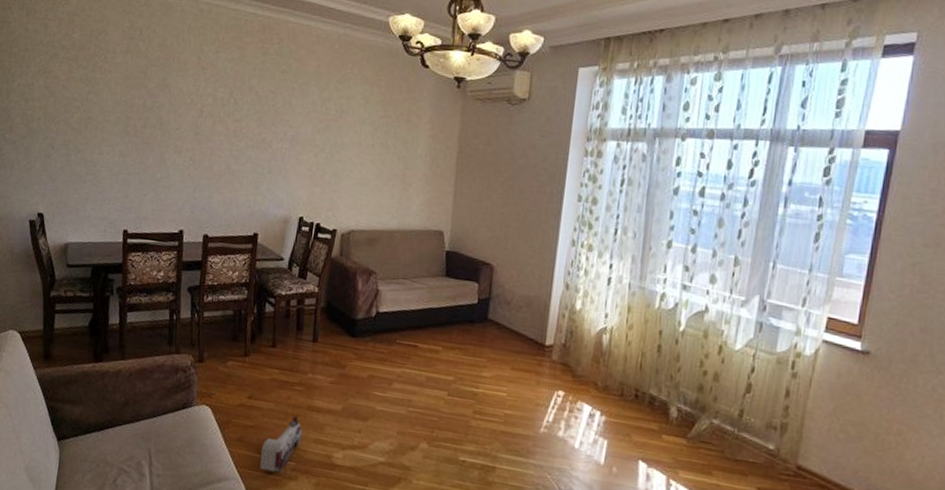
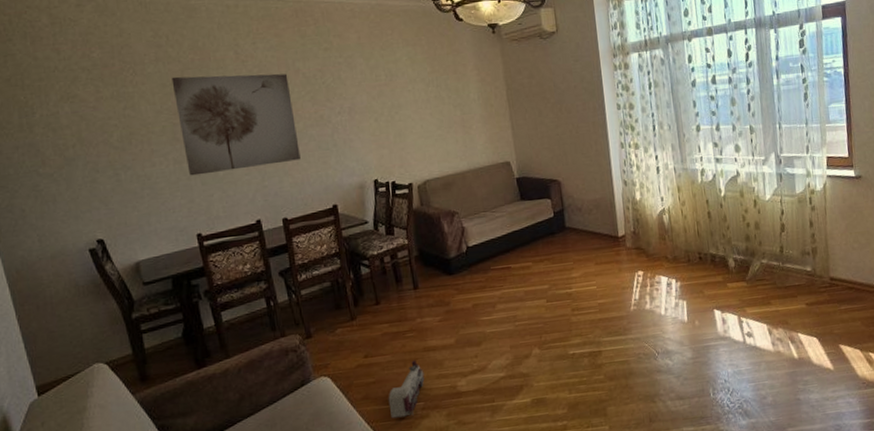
wall art: none [130,70,241,179] -> present [171,73,301,176]

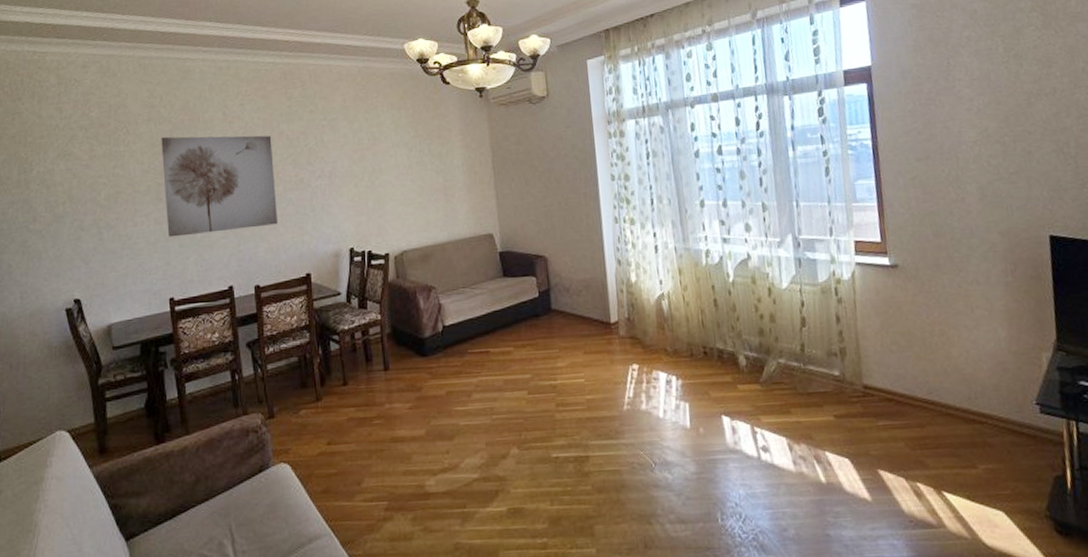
toy train: present [388,360,425,419] -> none [349,451,390,518]

